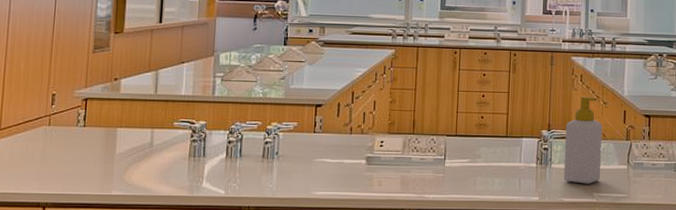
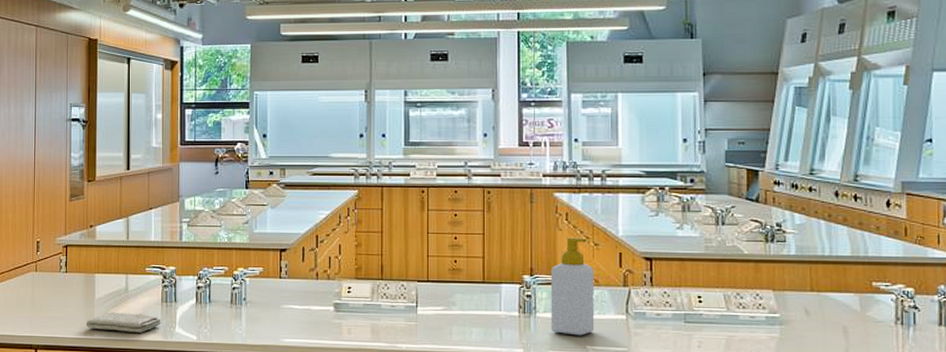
washcloth: none [103,167,188,188] -> present [85,311,161,333]

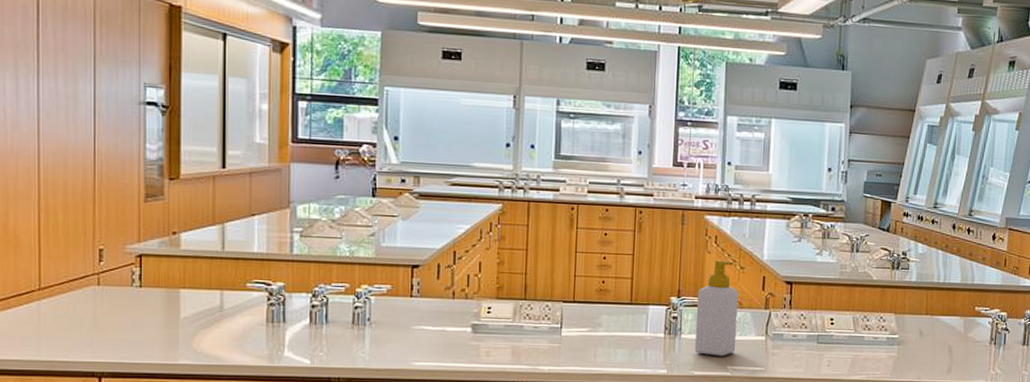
washcloth: present [85,311,161,333] -> none [167,333,266,357]

